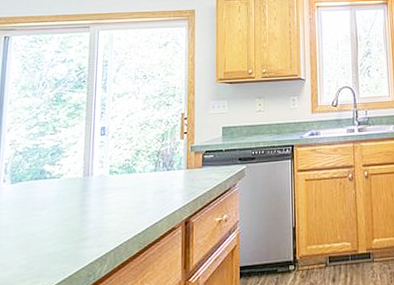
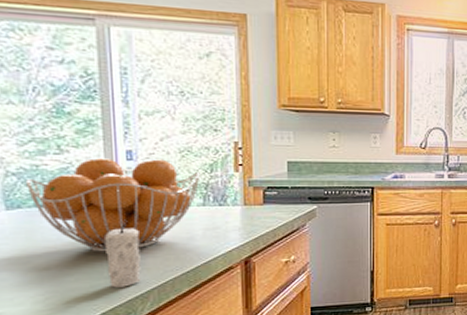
fruit basket: none [27,132,154,218] -> present [25,157,201,252]
candle: none [77,188,104,251] -> present [105,221,141,288]

